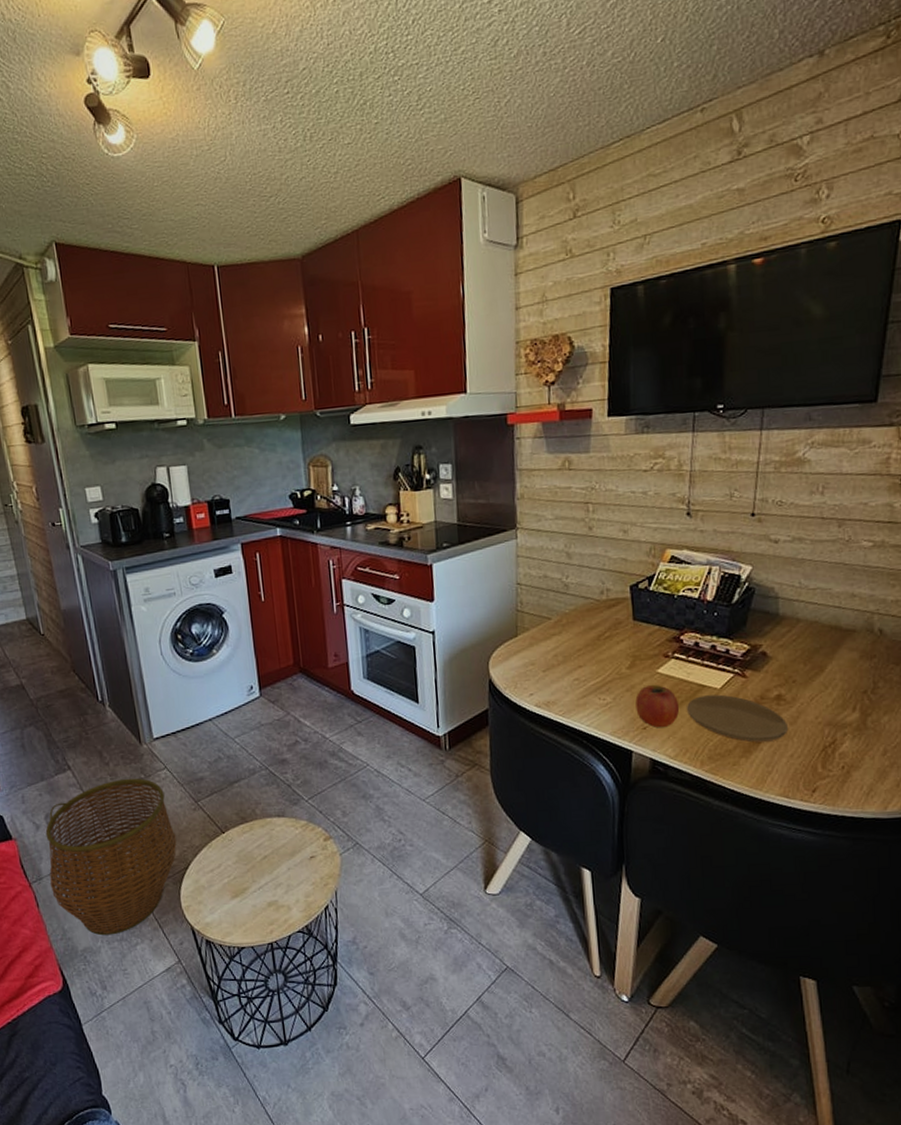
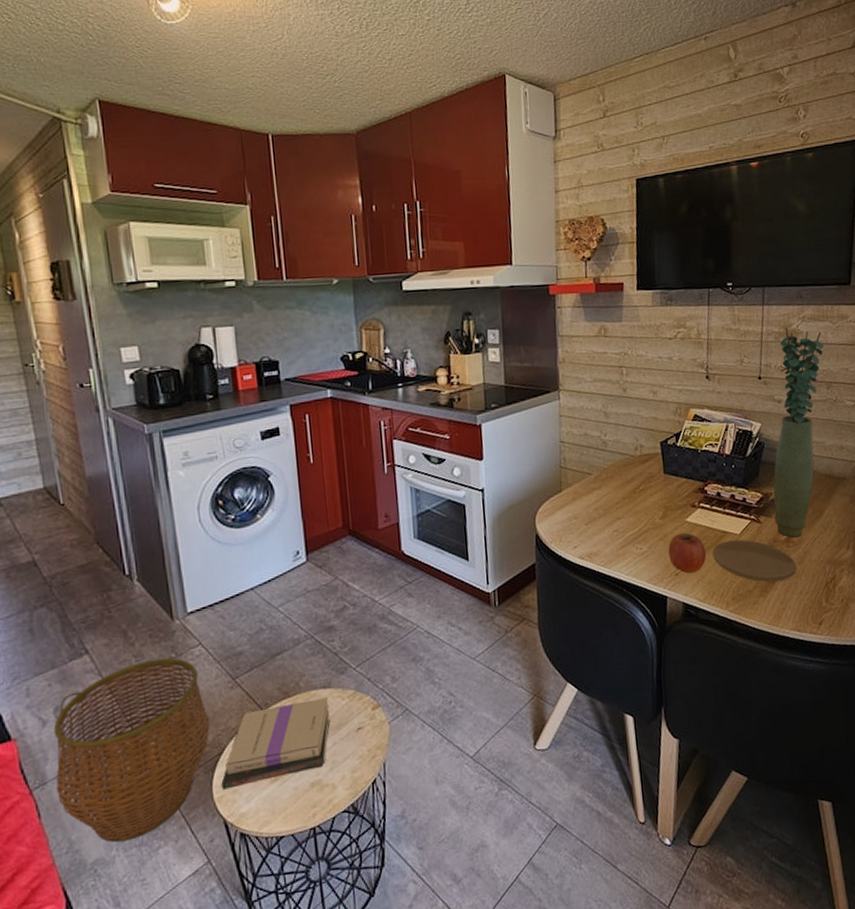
books: none [188,826,285,900] -> present [221,697,330,790]
vase: none [762,455,838,695] -> present [773,327,825,538]

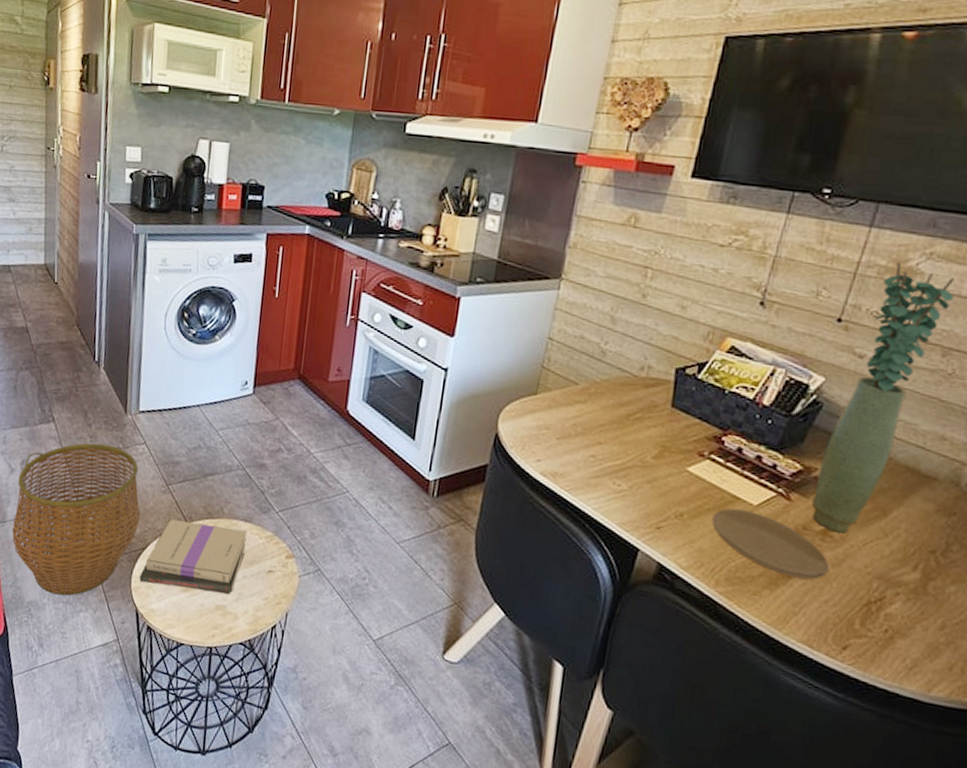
fruit: present [668,532,707,574] -> none [653,481,705,534]

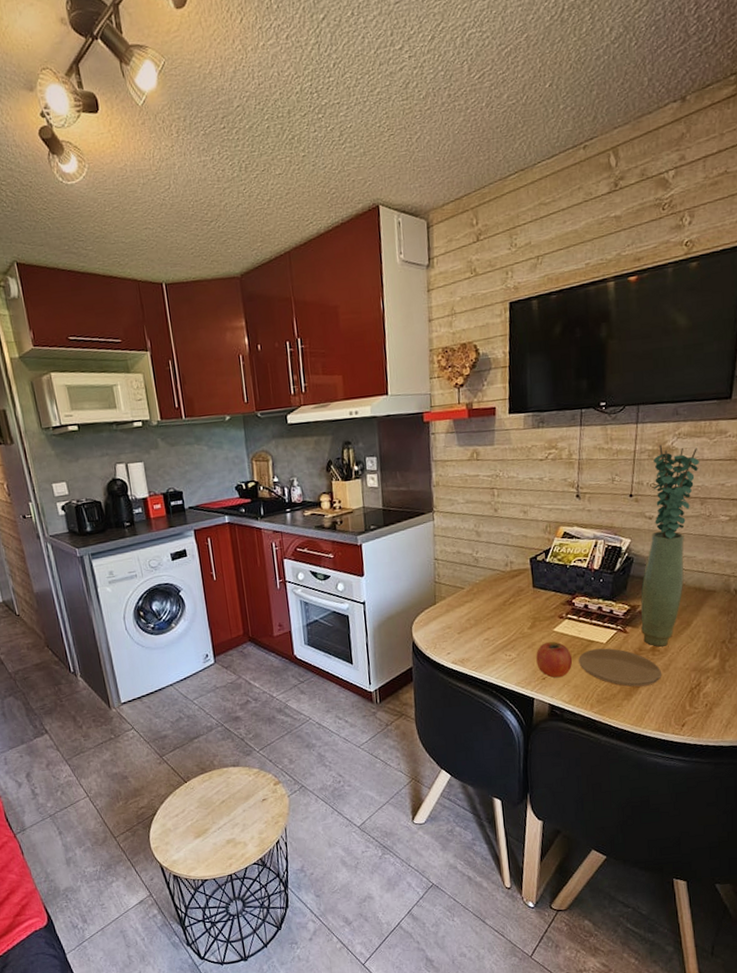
basket: present [11,443,141,596] -> none [27,738,145,876]
books: present [139,519,247,594] -> none [156,774,240,842]
fruit: none [653,481,705,534] -> present [536,641,573,678]

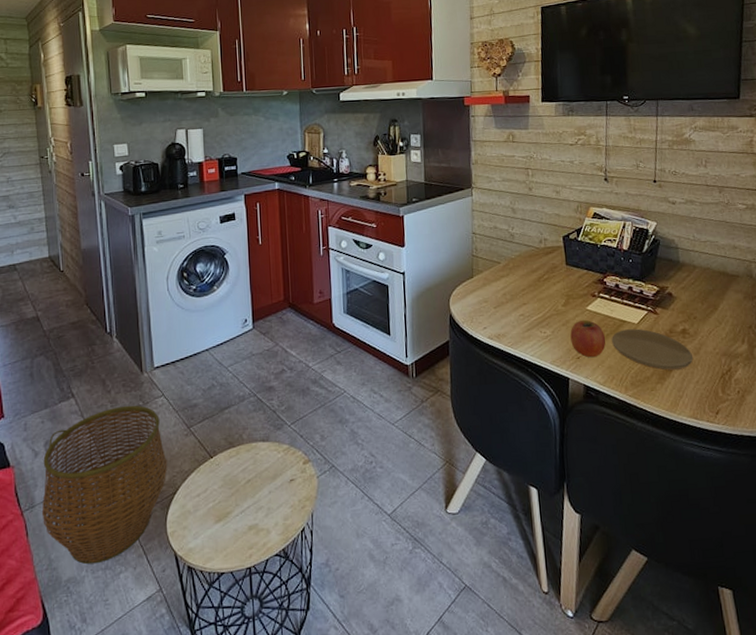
basket: none [27,738,145,876] -> present [41,405,167,565]
vase: present [640,444,700,647] -> none [668,136,716,330]

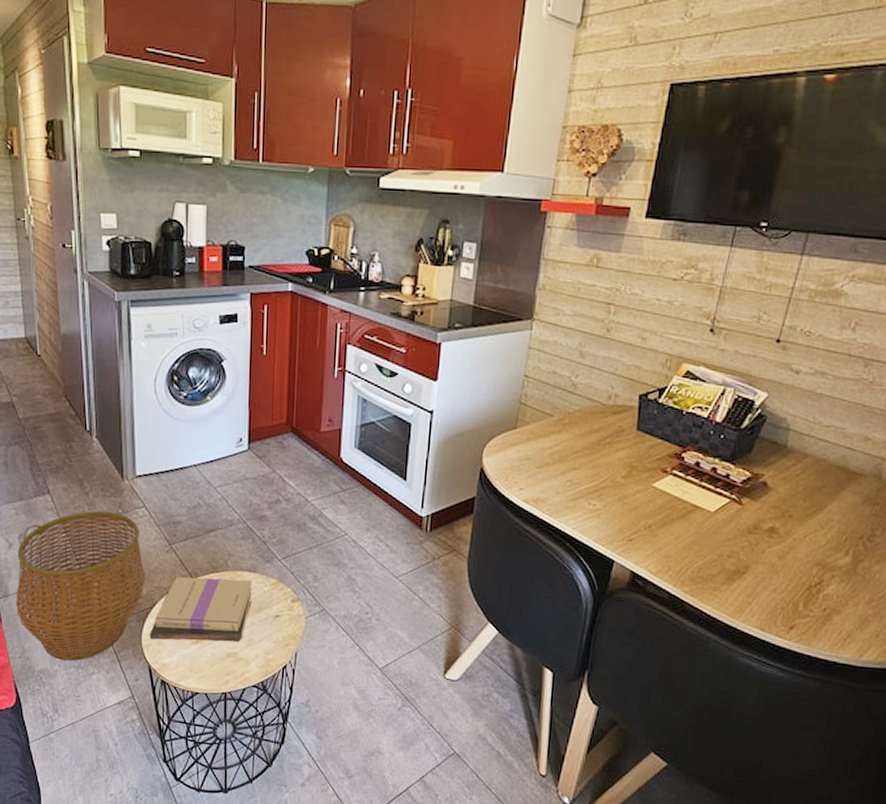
books: none [174,450,267,526] -> present [150,577,252,642]
fruit: present [570,319,606,358] -> none [624,497,670,543]
plate: present [612,329,694,371] -> none [676,516,777,573]

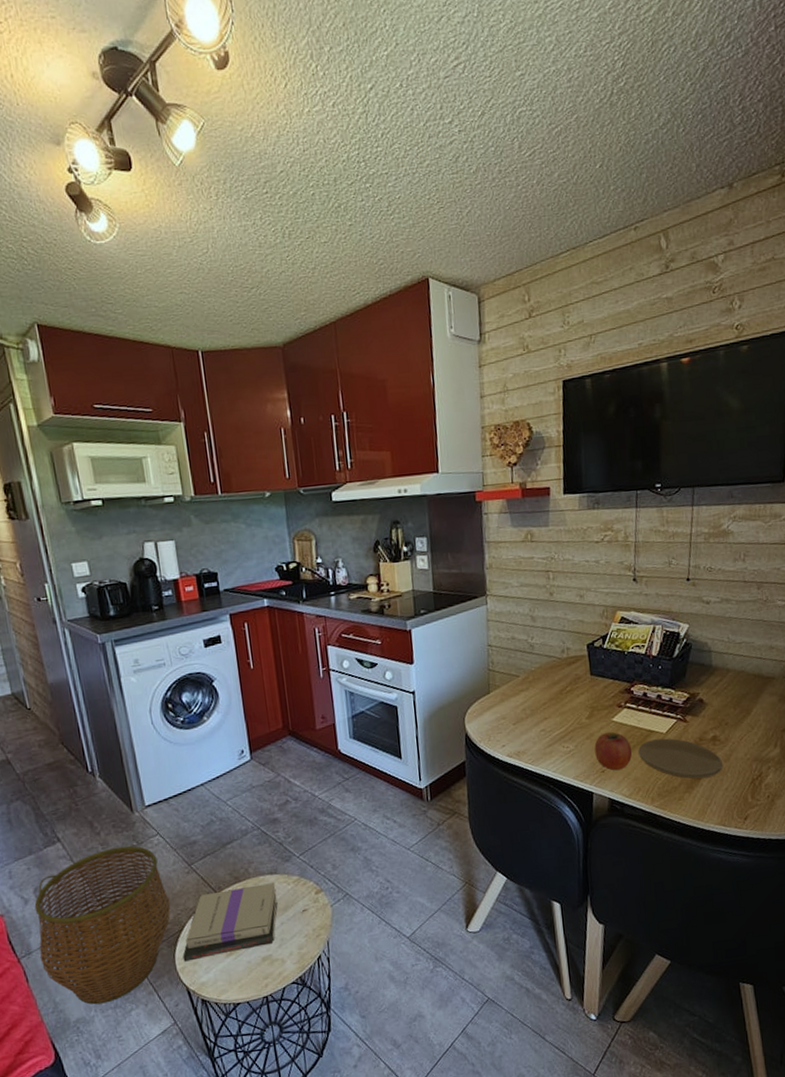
fruit: none [624,497,670,543] -> present [594,731,633,771]
plate: none [676,516,777,573] -> present [638,738,724,779]

